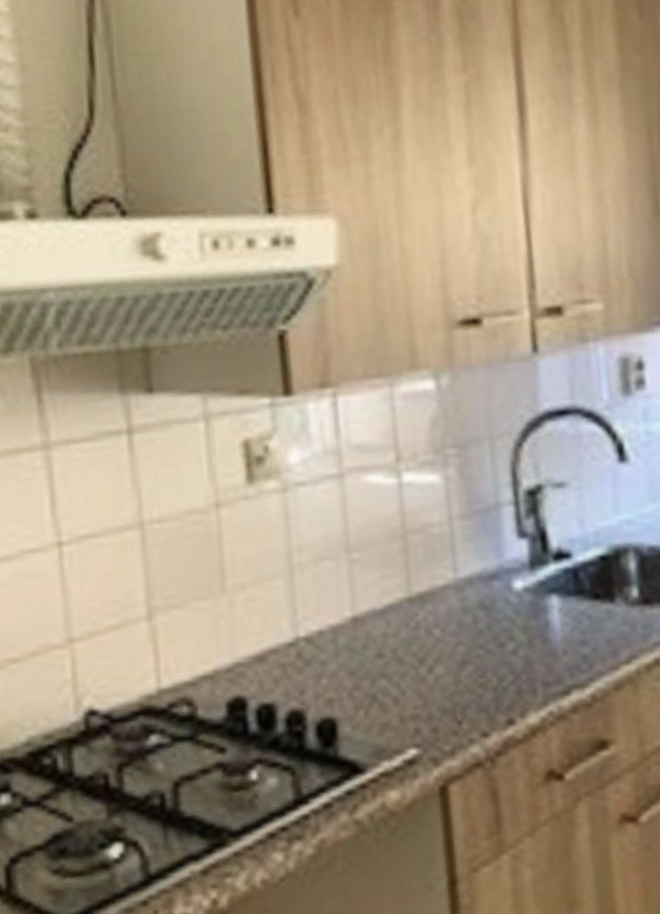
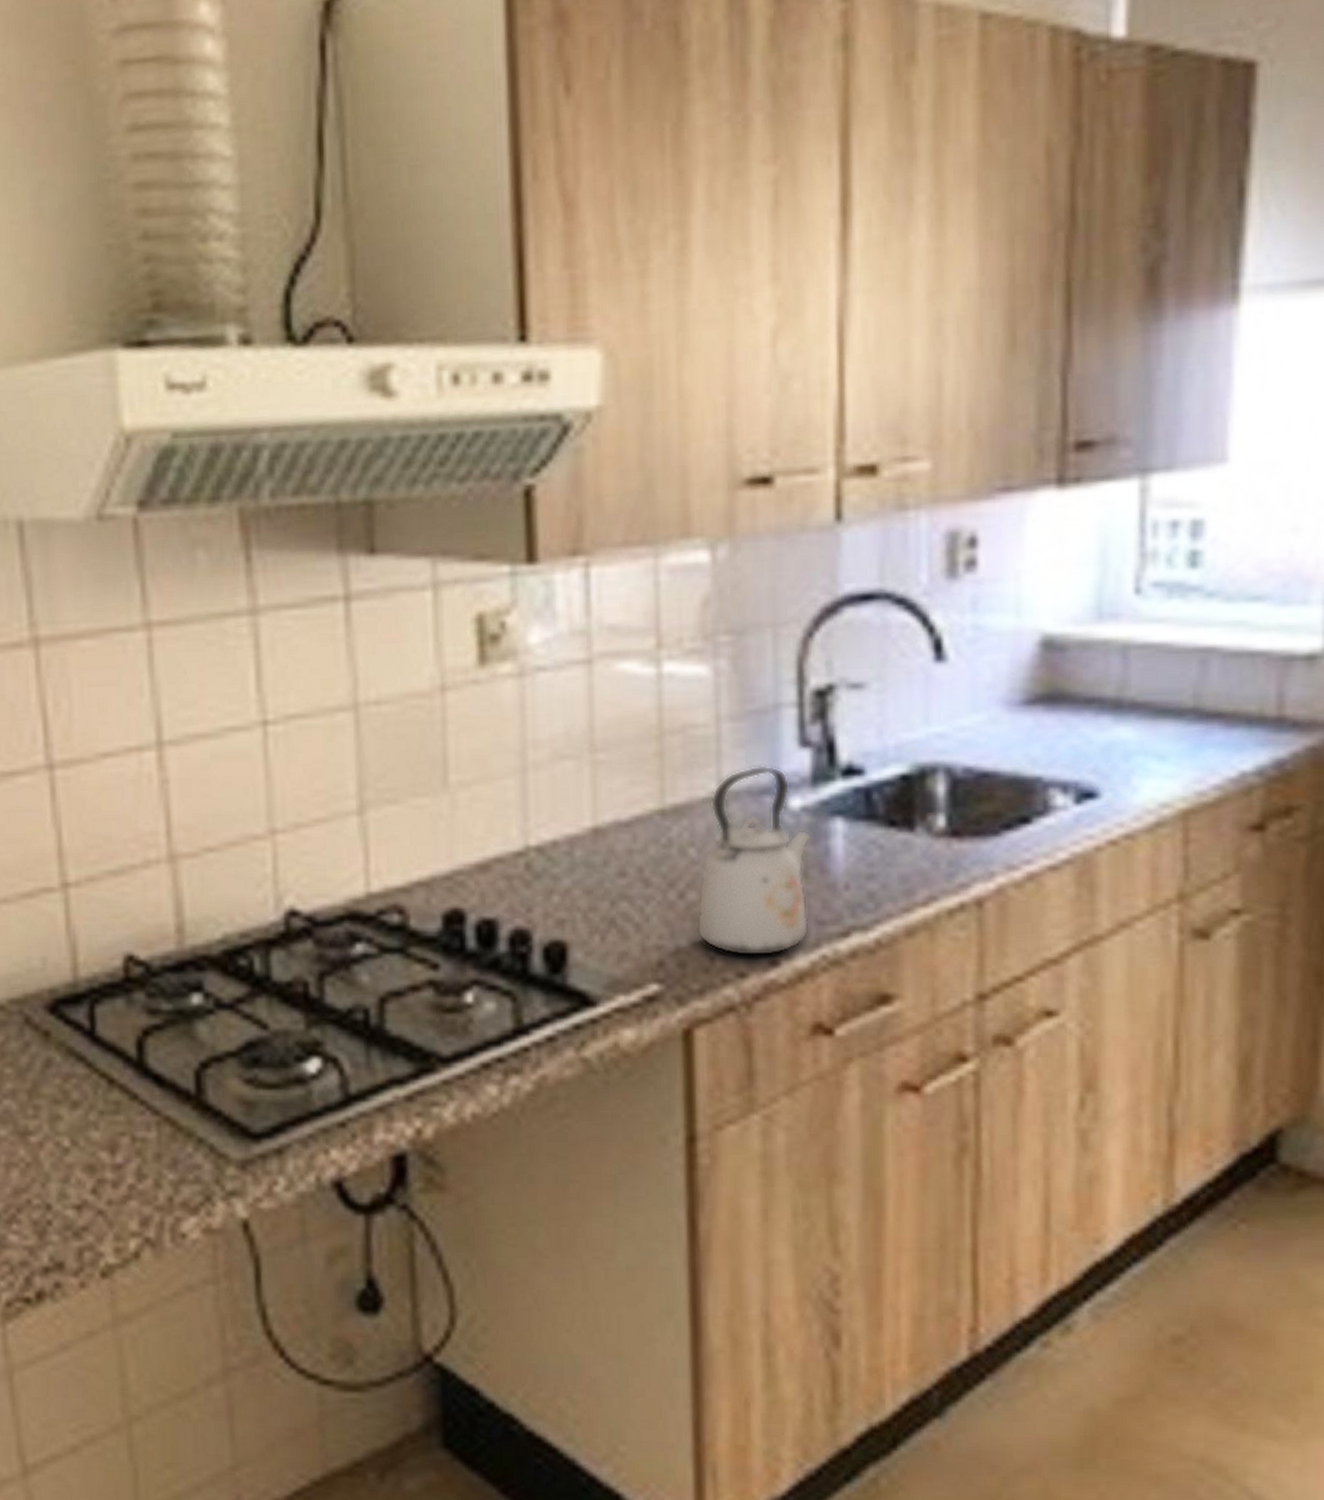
kettle: none [444,555,538,719] -> present [696,765,811,957]

